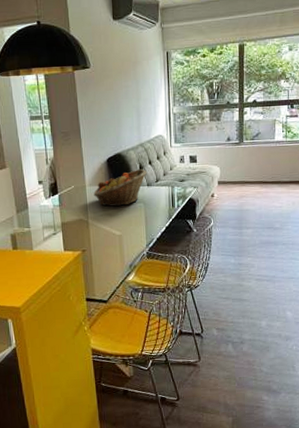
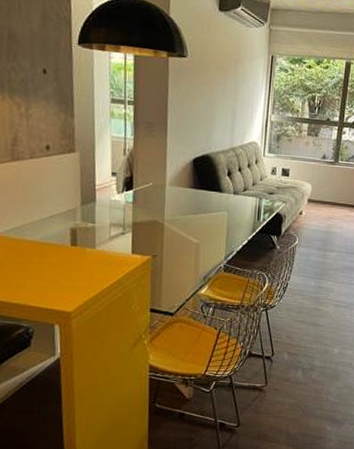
fruit basket: present [93,168,147,207] -> none [173,174,235,213]

